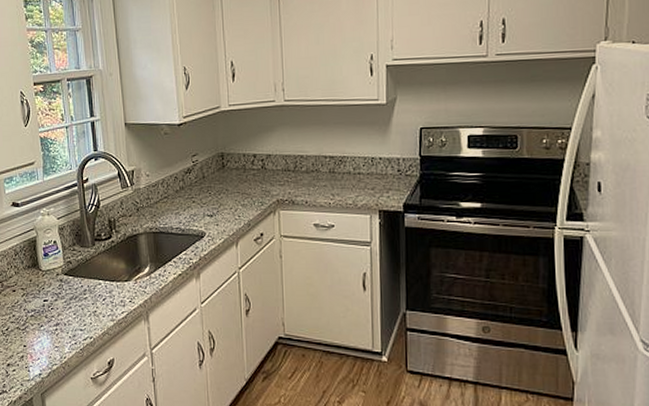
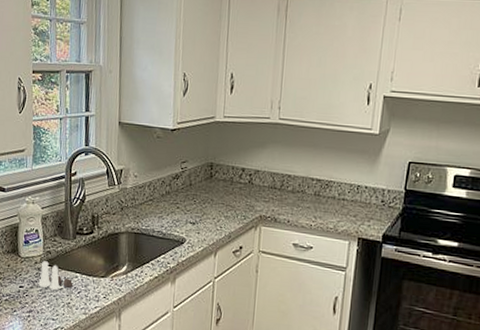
salt and pepper shaker set: none [62,271,98,299] -> present [38,261,74,290]

